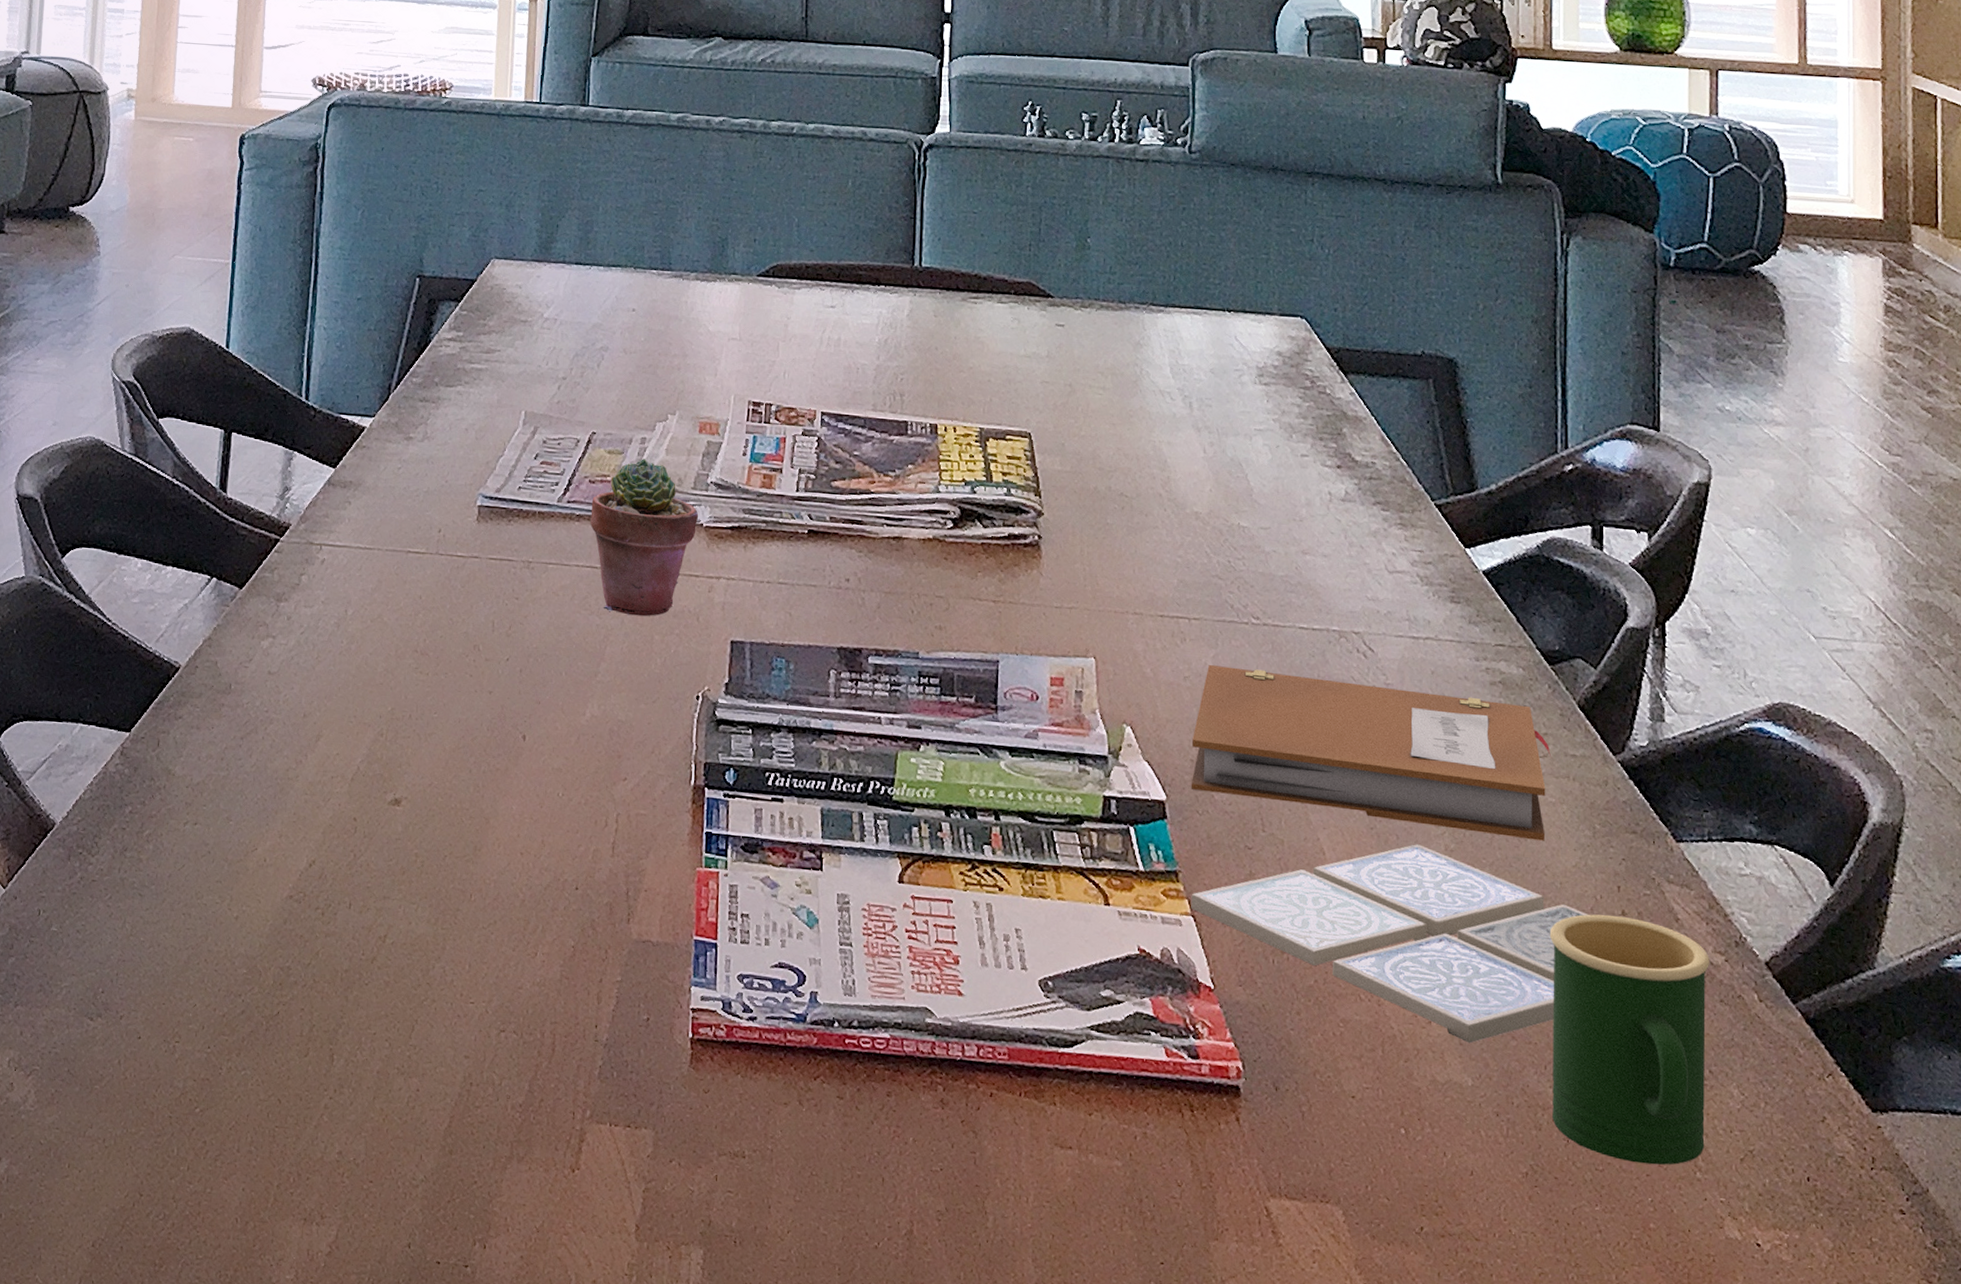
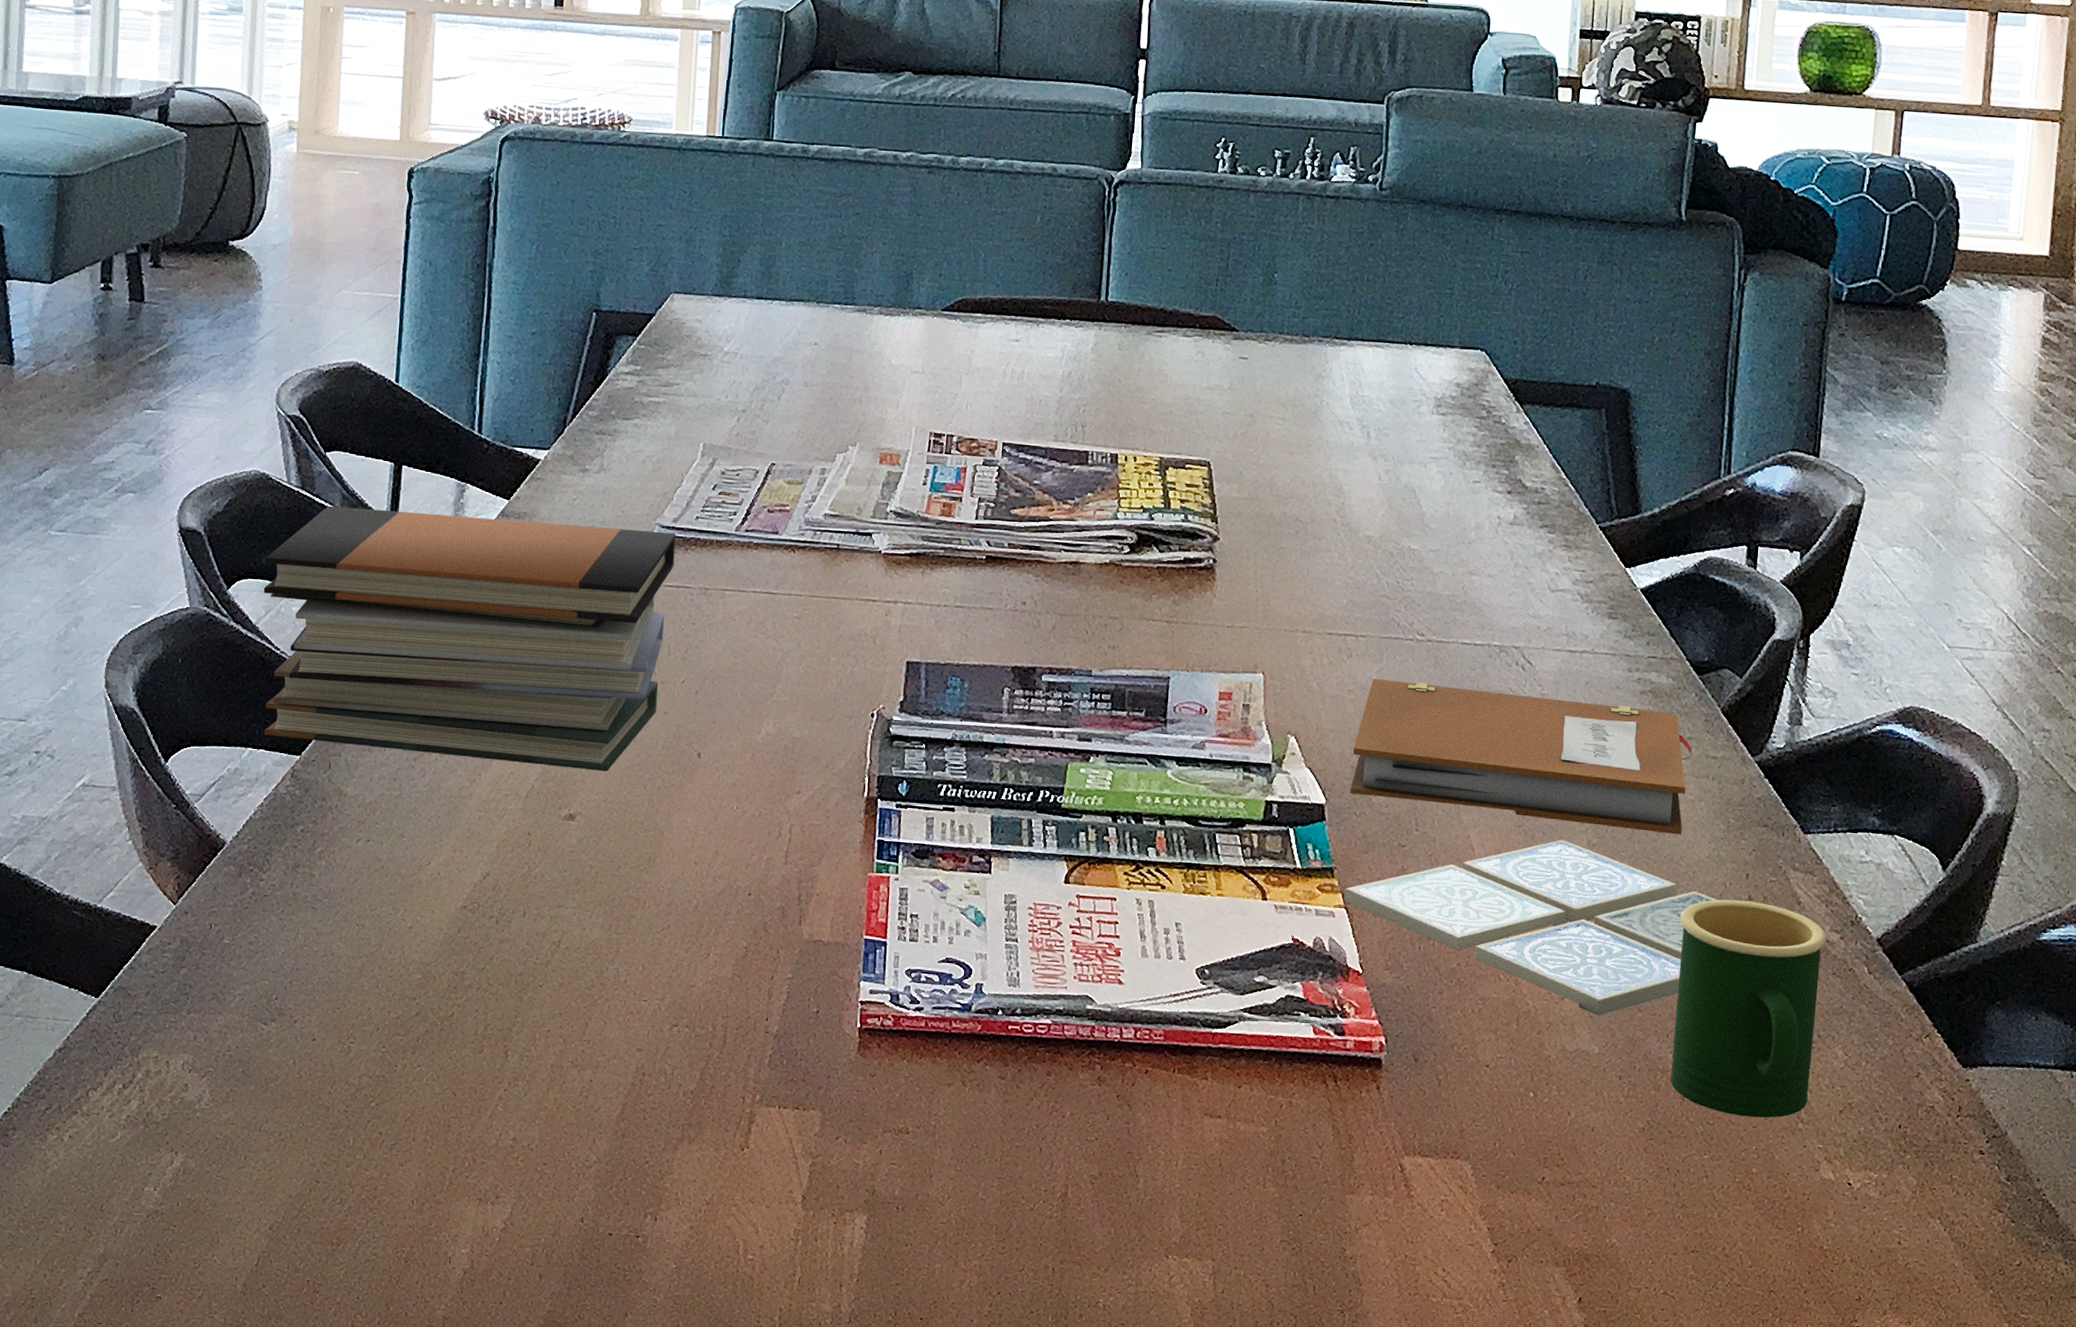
book stack: none [95,473,499,754] -> present [263,505,676,772]
potted succulent: present [590,459,699,617] -> none [768,489,878,640]

